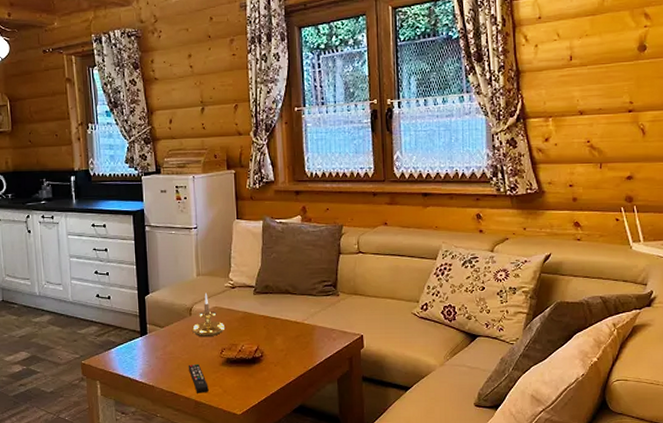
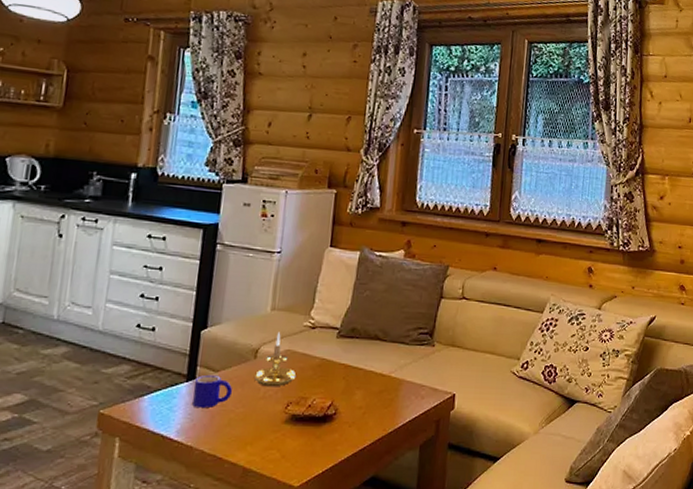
mug: none [146,330,177,357] -> present [192,374,233,409]
remote control: present [188,364,209,393] -> none [241,420,264,458]

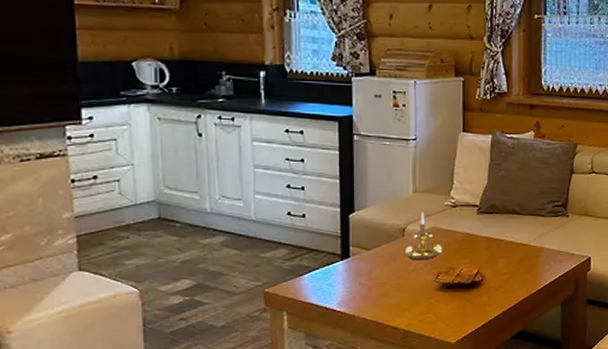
mug: present [192,374,233,409] -> none [349,253,386,283]

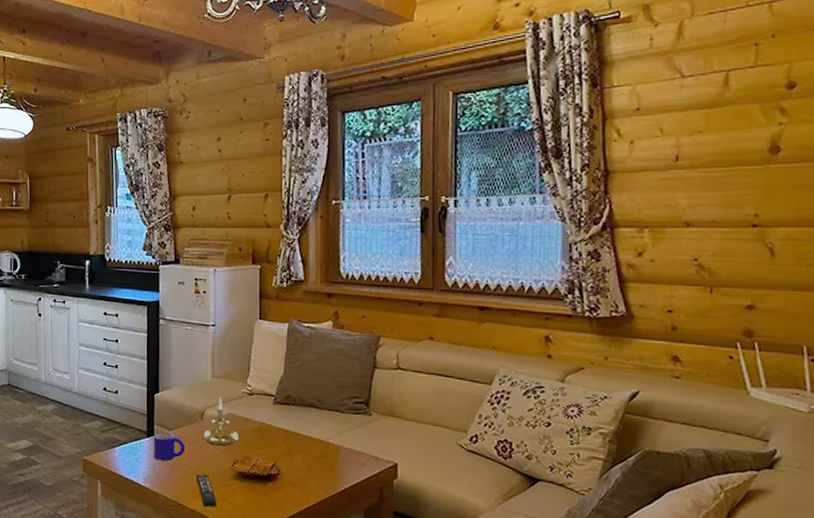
mug: none [349,253,386,283] -> present [153,432,186,461]
remote control: none [397,290,420,322] -> present [195,474,217,507]

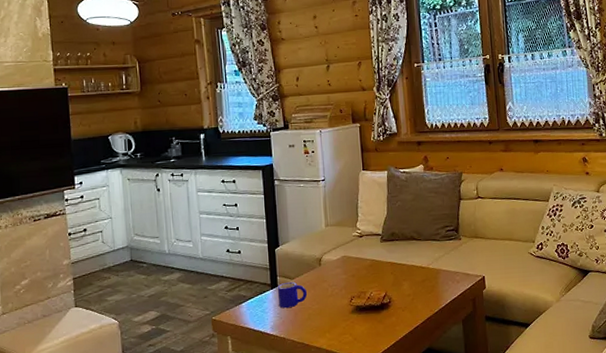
remote control: present [195,474,217,507] -> none [318,313,339,343]
candle holder: present [203,397,238,447] -> none [322,243,353,287]

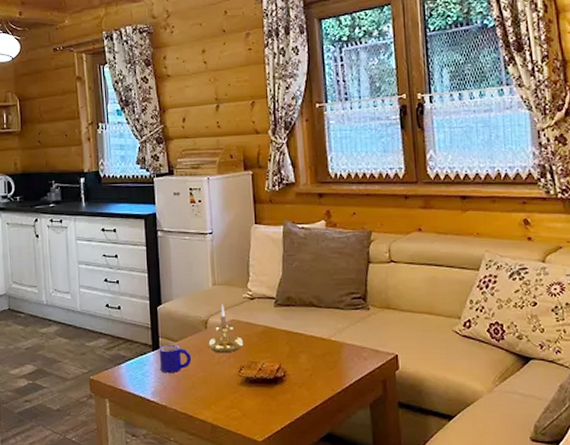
candle holder: none [322,243,353,287] -> present [208,304,243,353]

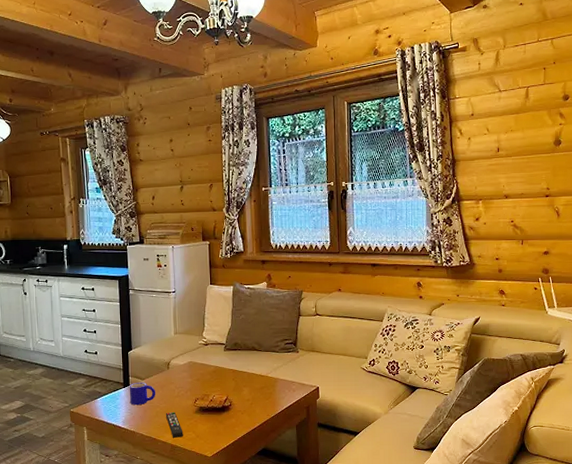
remote control: none [203,383,226,416] -> present [165,412,183,438]
candle holder: present [208,304,243,353] -> none [170,349,198,388]

